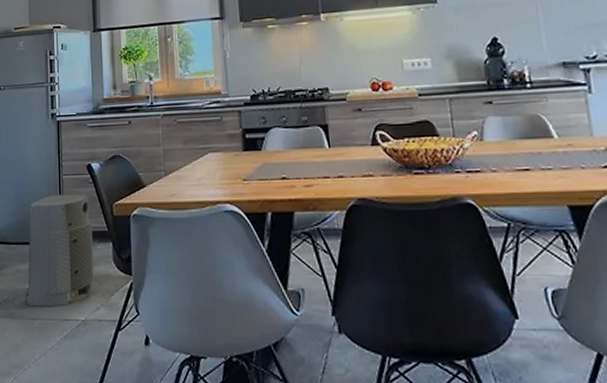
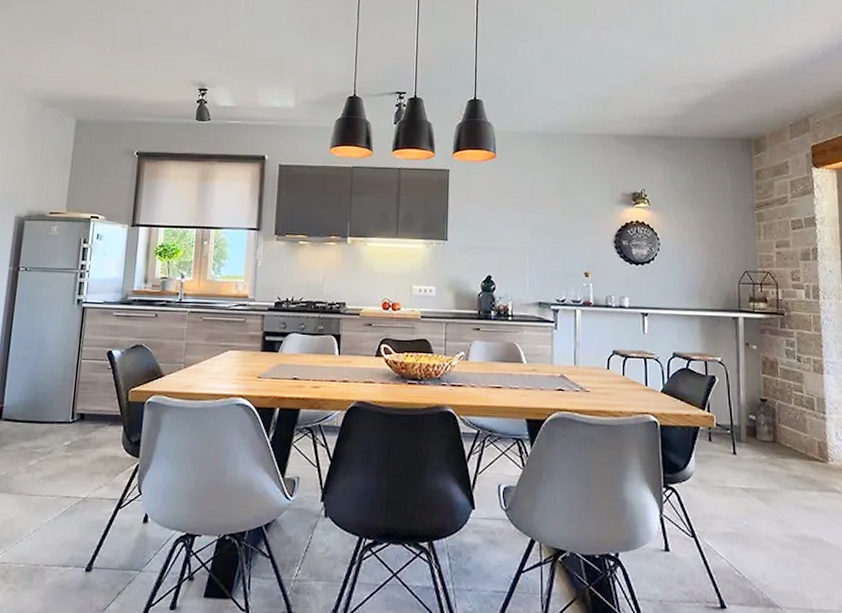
air purifier: present [25,194,95,307] -> none [26,377,105,484]

